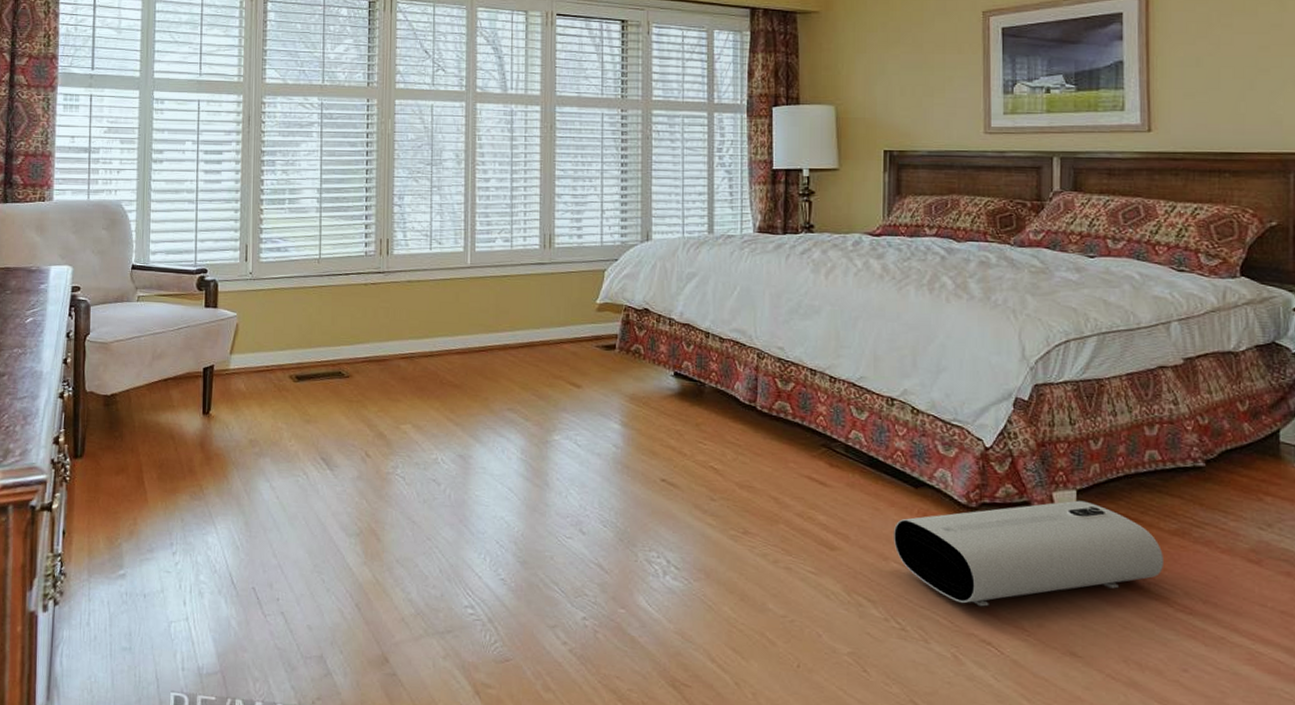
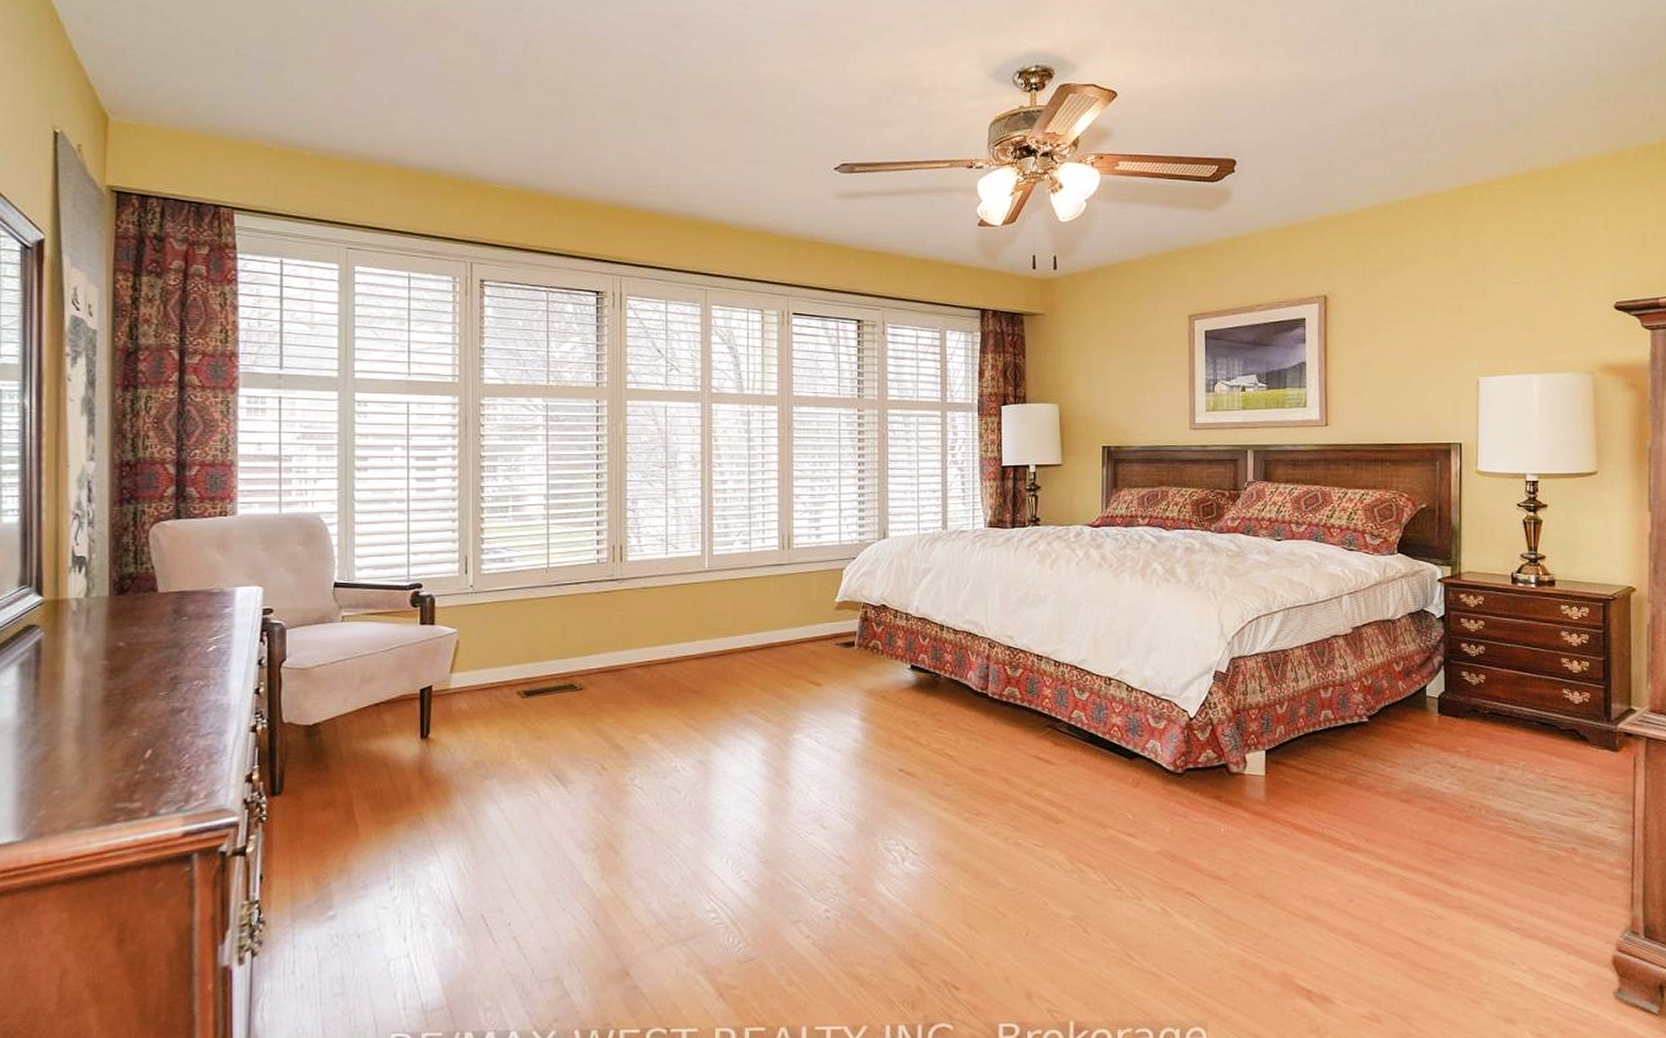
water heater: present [893,500,1165,607] -> none [1110,759,1336,862]

